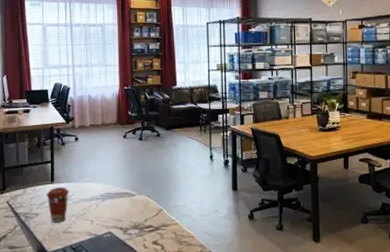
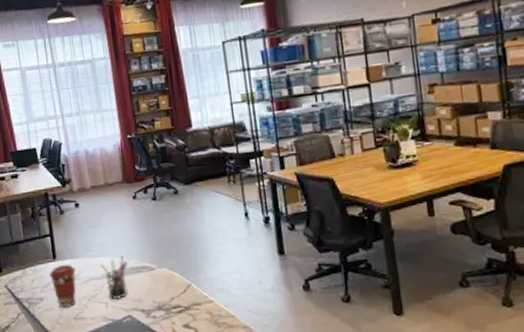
pen holder: none [90,183,113,219] -> present [99,256,128,300]

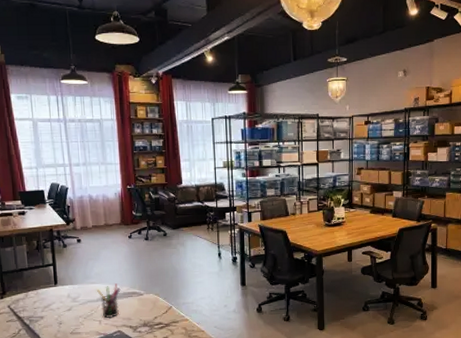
coffee cup: present [49,264,77,309] -> none [50,289,75,325]

